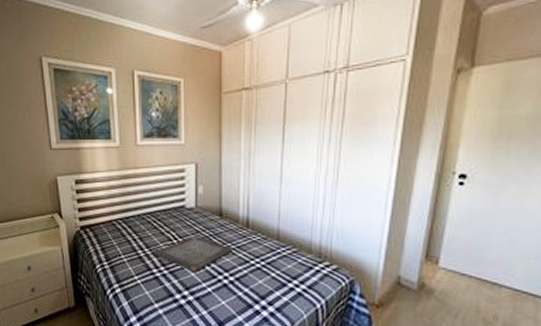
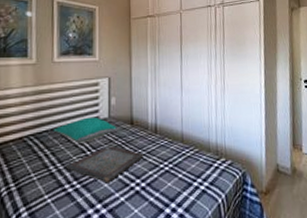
pillow: none [140,205,204,231] -> present [53,117,117,143]

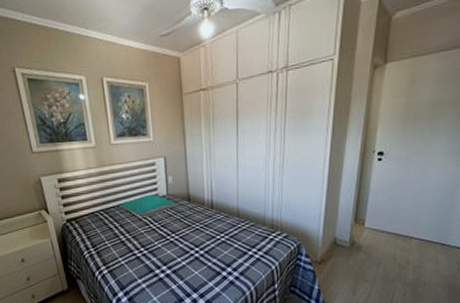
serving tray: present [66,145,144,184] -> none [134,218,201,251]

